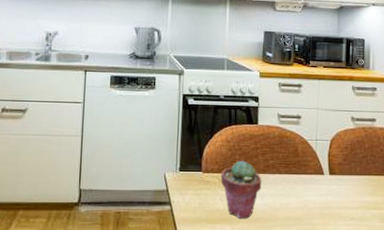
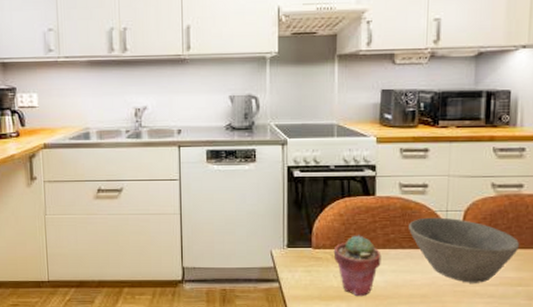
bowl: none [285,145,374,206] -> present [409,217,520,283]

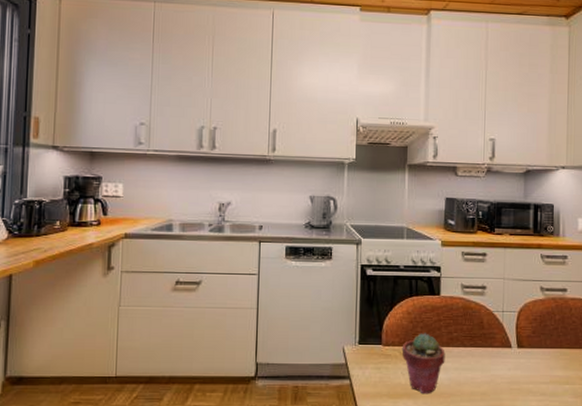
bowl: present [409,217,520,283] -> none [470,317,566,381]

